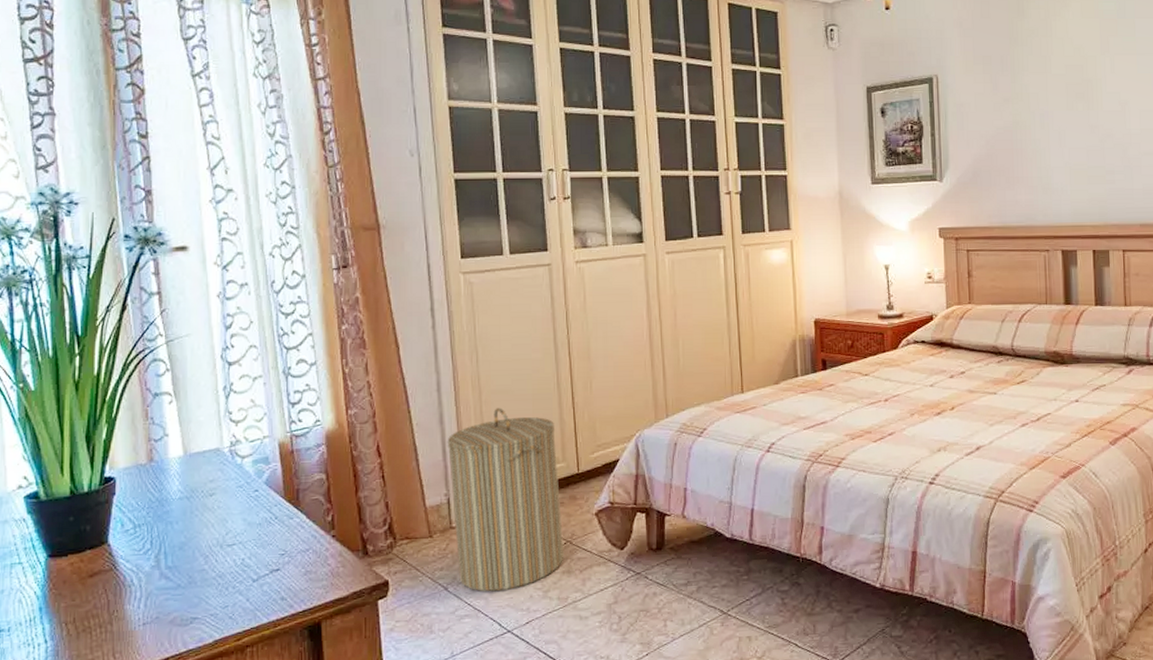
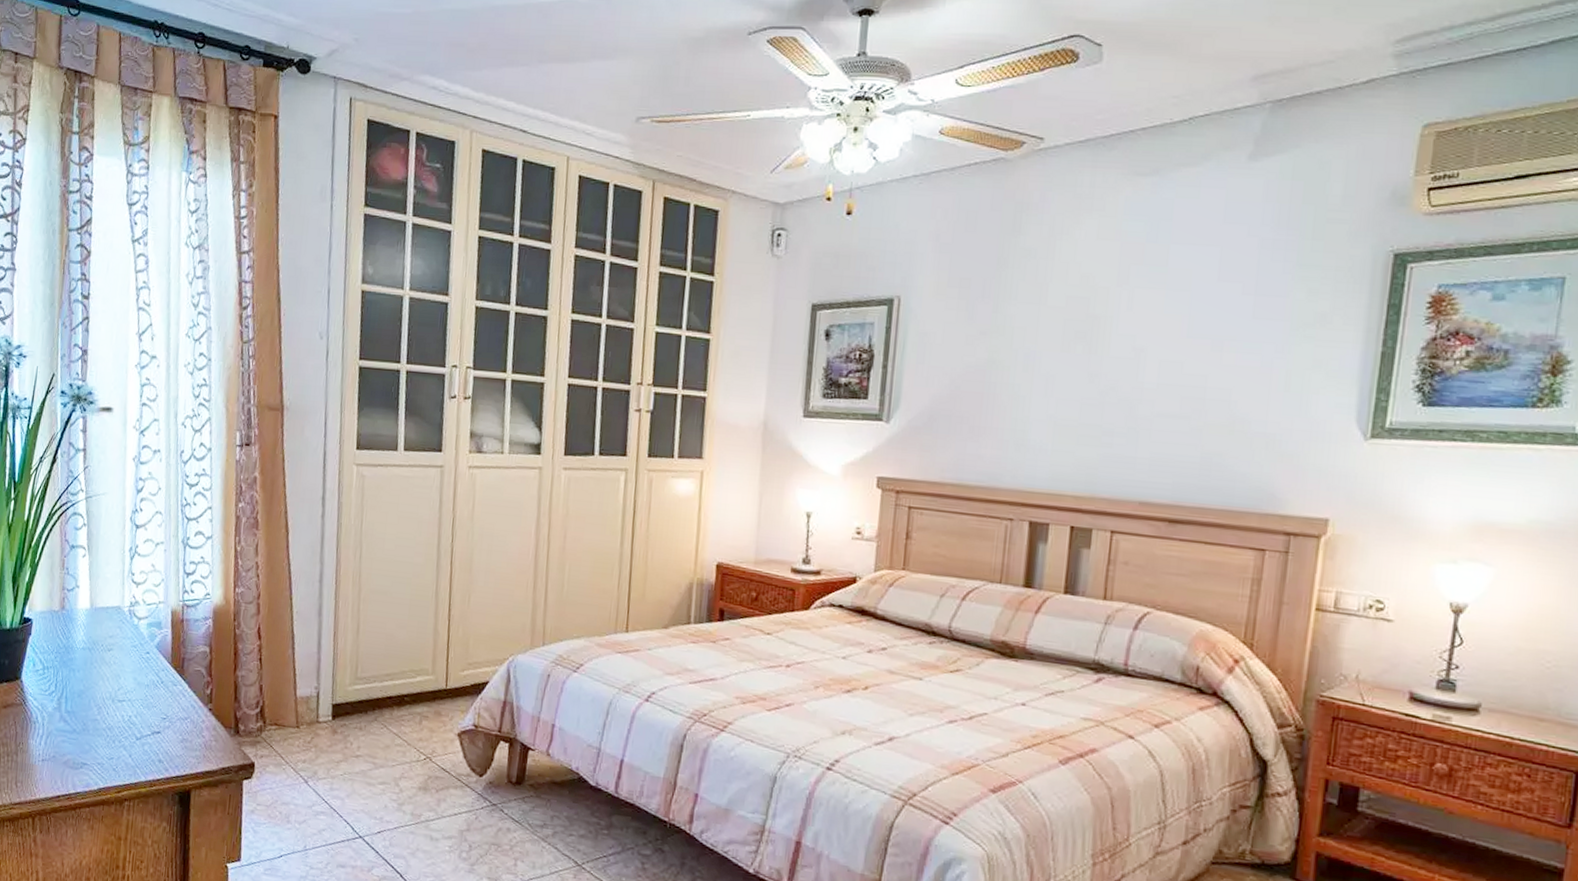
laundry hamper: present [447,407,564,592] -> none [319,607,429,796]

